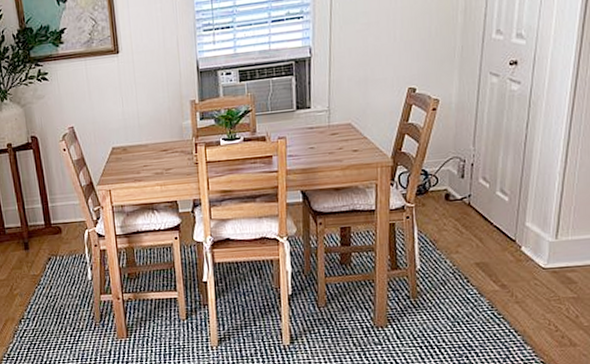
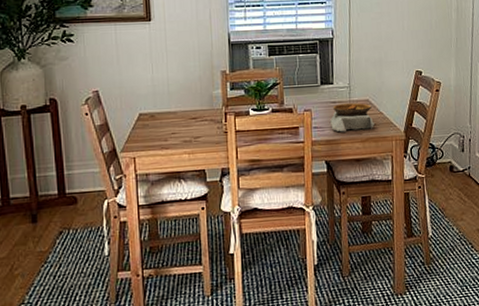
bowl: none [307,127,358,160] -> present [330,103,376,132]

